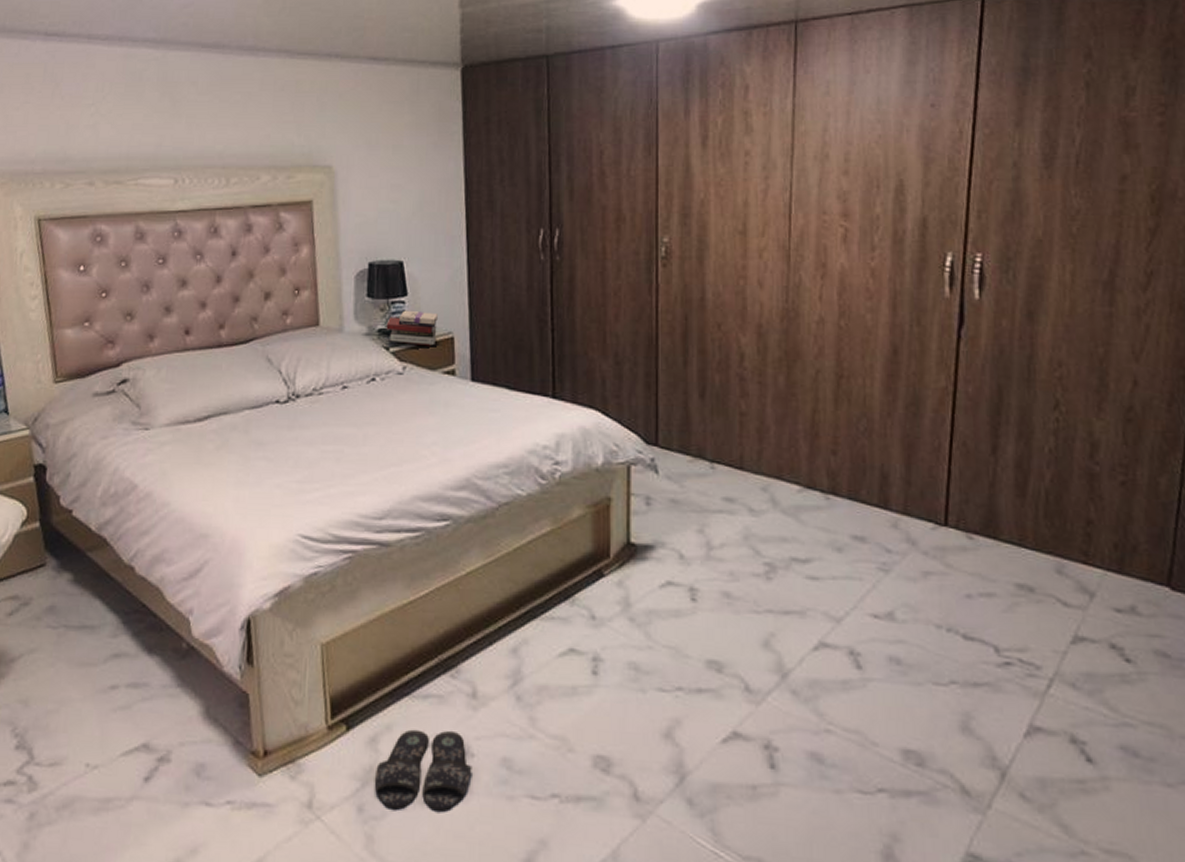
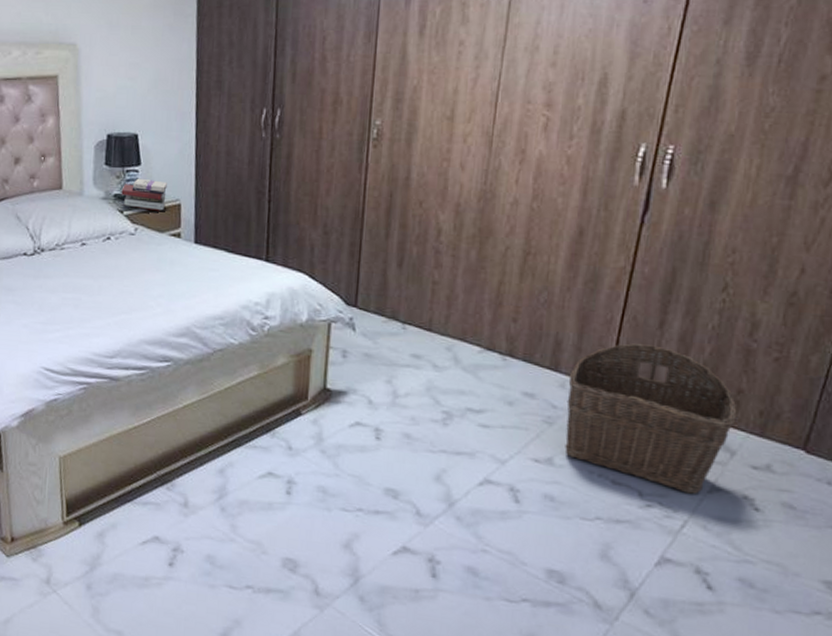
slippers: present [374,729,472,812] -> none [100,528,182,593]
wicker basket: none [901,473,1090,646] -> present [564,343,737,494]

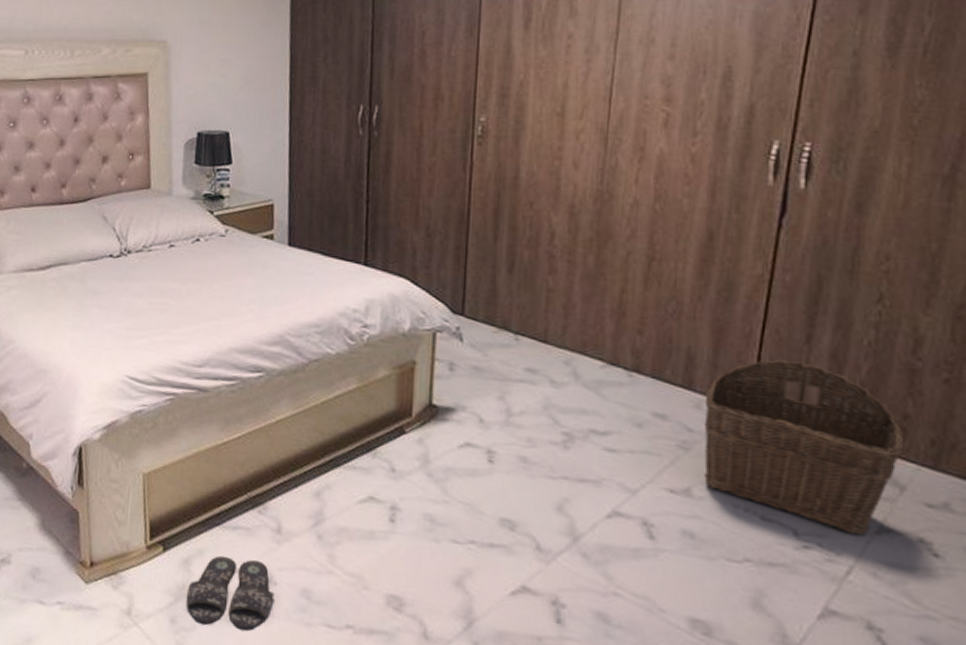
slippers: none [100,528,182,593] -> present [186,555,275,630]
books: present [121,178,167,212] -> none [211,177,260,213]

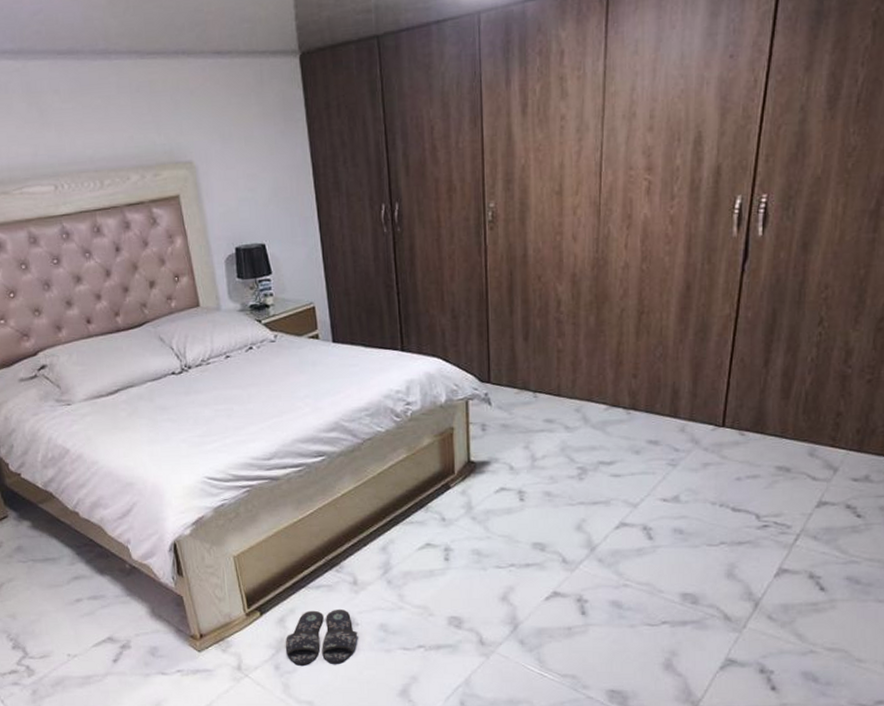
wicker basket: present [704,360,904,535] -> none [687,382,837,510]

